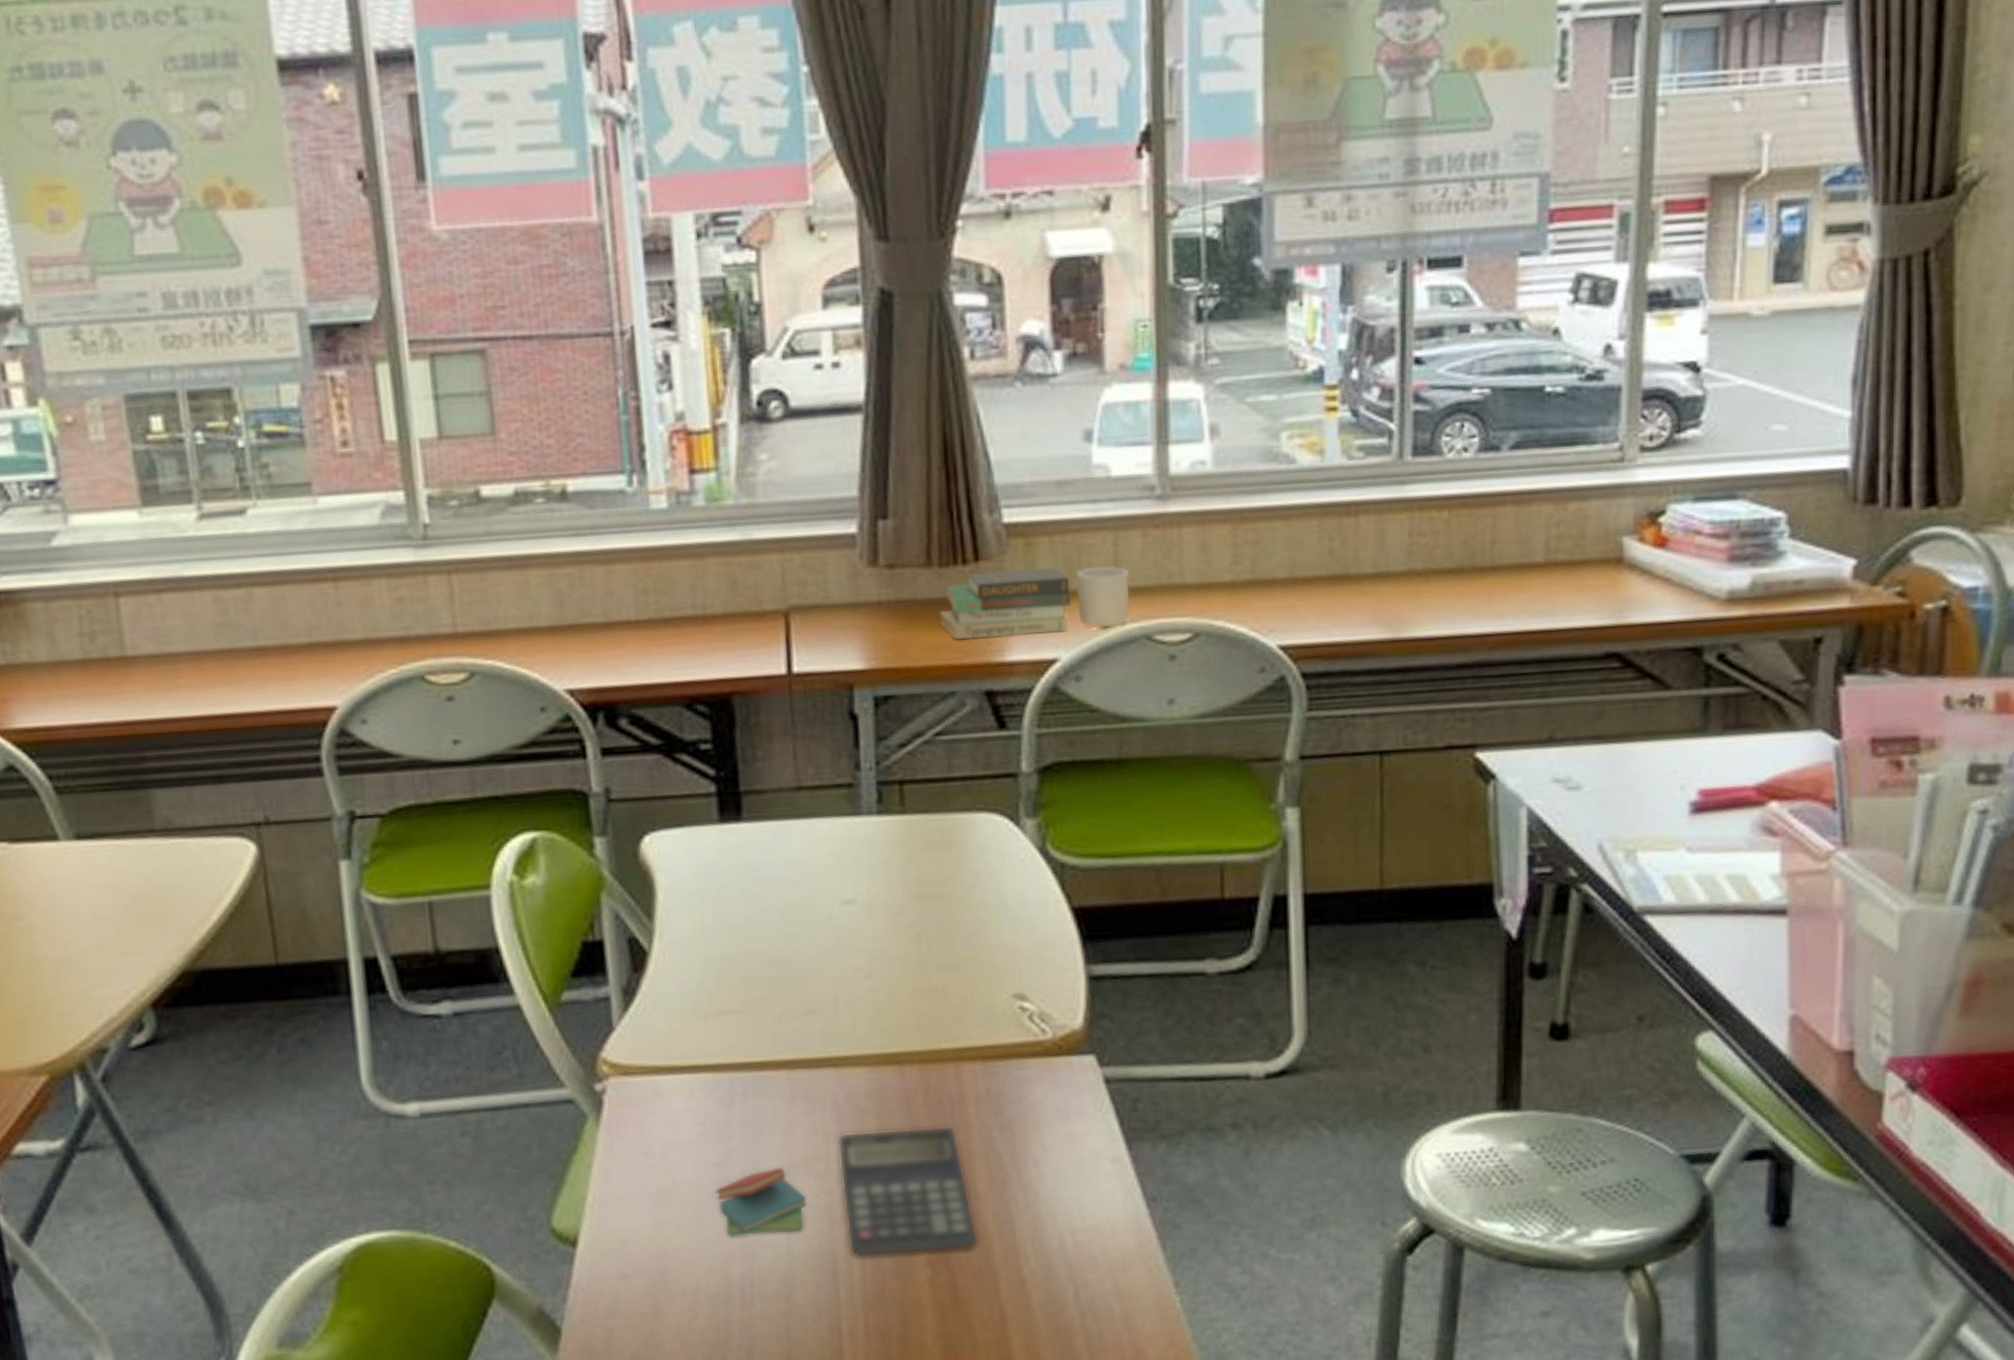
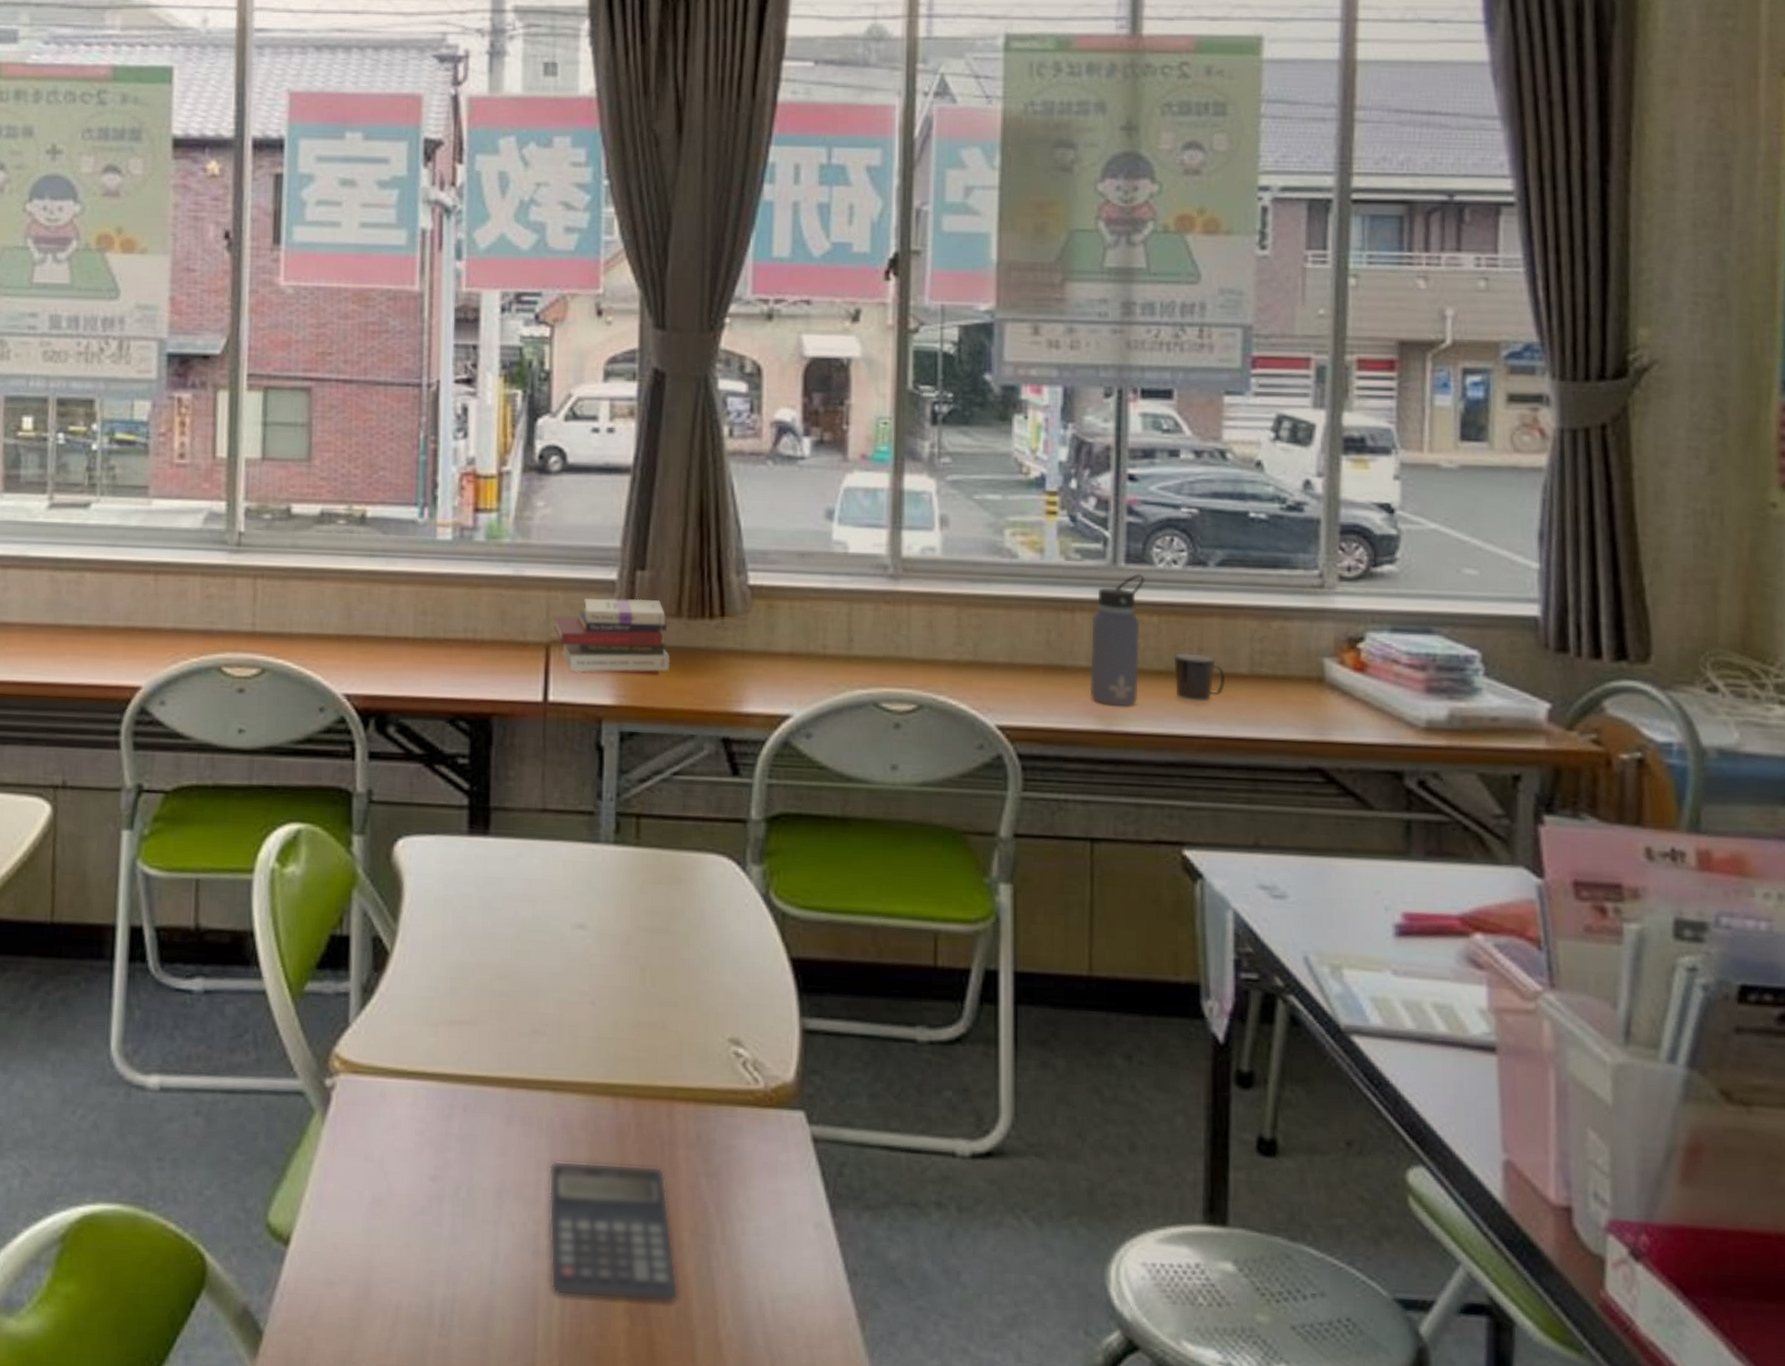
sticky notes: present [714,1167,807,1236] -> none [426,1188,515,1258]
books: none [791,551,924,639] -> present [554,598,671,676]
books: present [939,568,1071,640] -> none [685,626,806,690]
mug: present [1075,567,1131,628] -> none [811,634,862,691]
water bottle: none [1376,466,1433,612] -> present [1089,574,1145,707]
mug: none [1465,546,1520,601] -> present [1173,652,1226,705]

